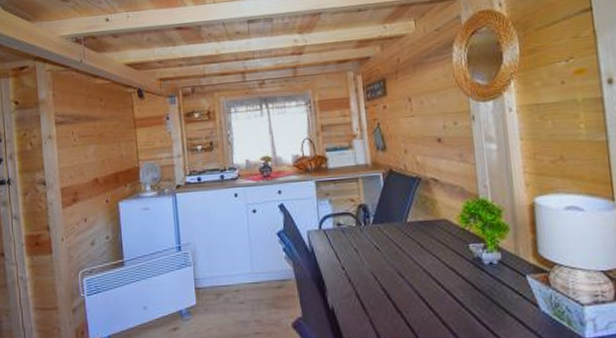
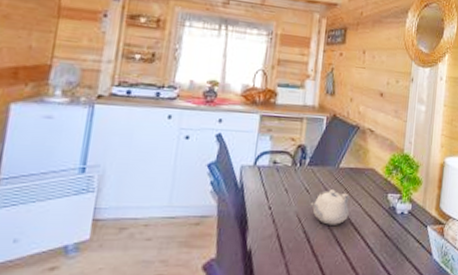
teapot: none [383,245,428,281] -> present [310,189,350,225]

